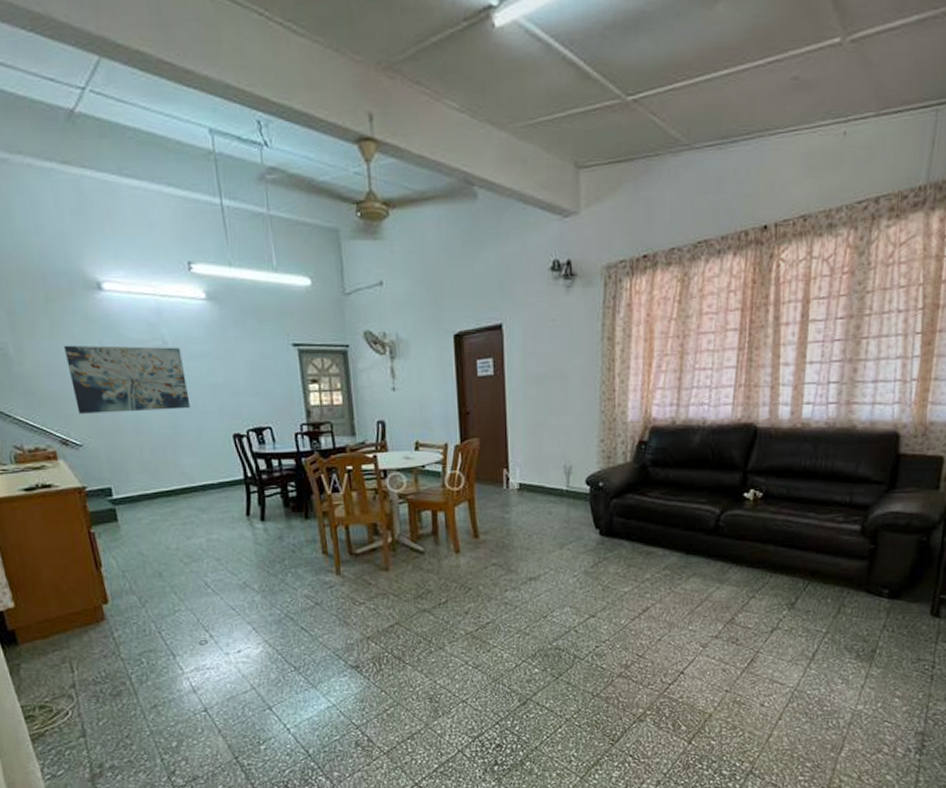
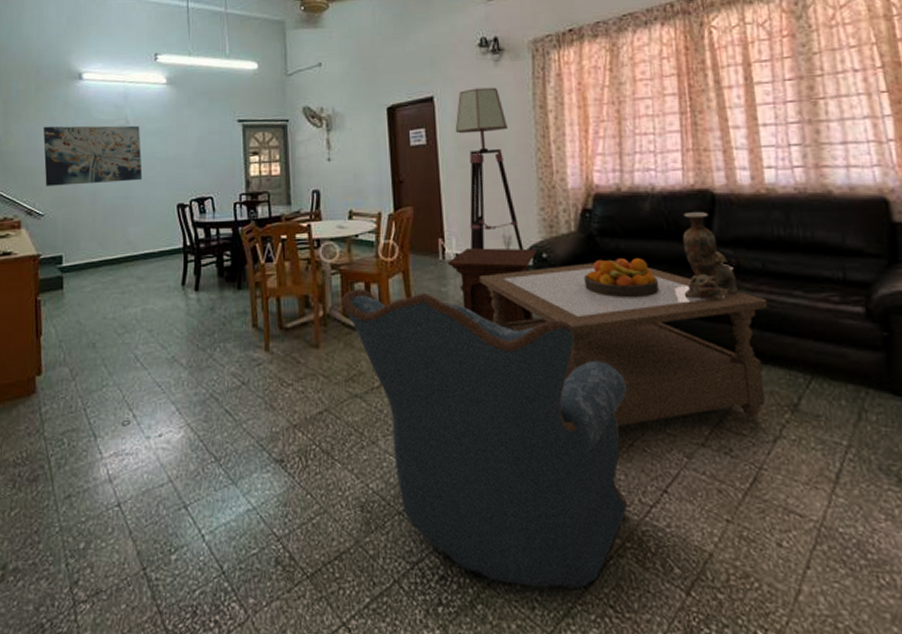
armchair: none [410,516,662,747] -> present [342,289,628,589]
side table: none [511,477,595,545] -> present [447,248,538,324]
floor lamp: none [523,316,586,499] -> present [455,87,530,272]
coffee table: none [540,488,785,626] -> present [479,260,767,426]
fruit bowl: none [634,486,698,521] -> present [584,258,659,298]
vase with dog figurine: none [718,444,764,522] -> present [683,212,738,300]

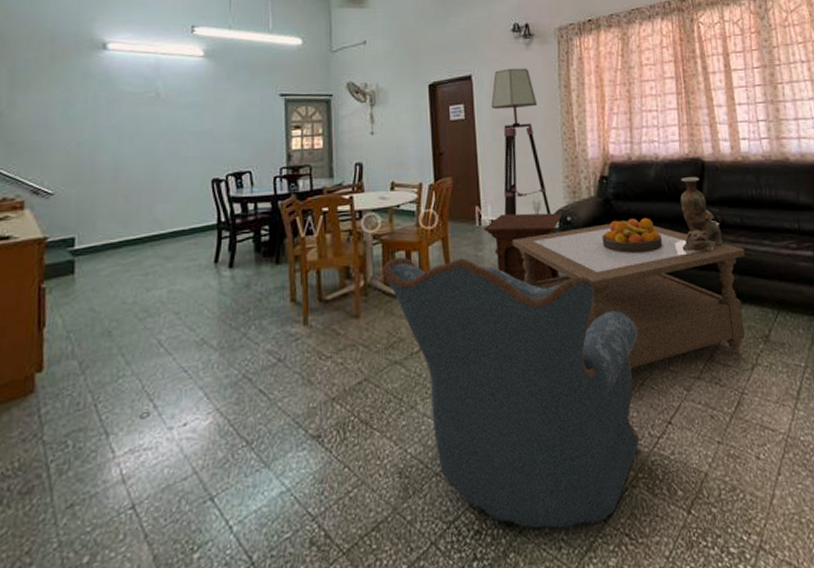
wall art: present [43,125,142,186] -> none [57,98,174,163]

